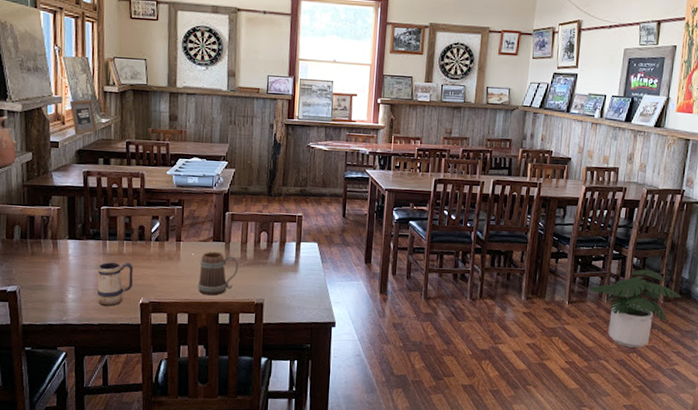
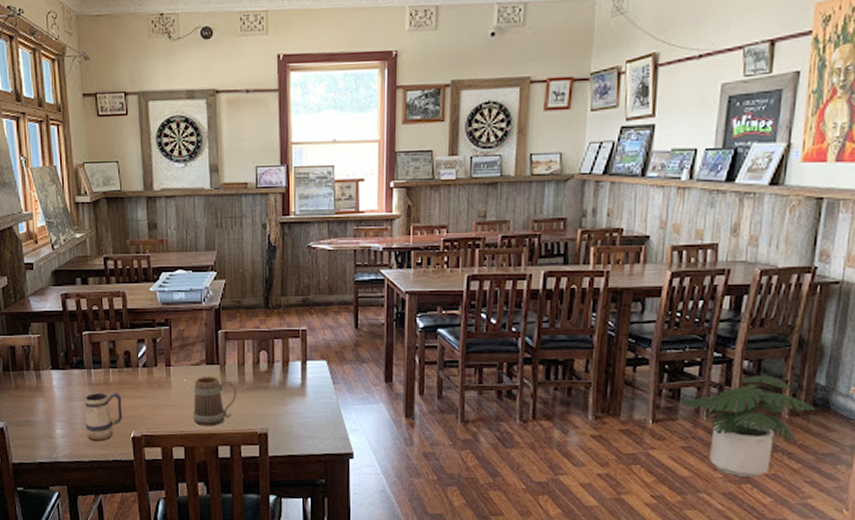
picture frame: present [69,99,98,136] -> none [40,212,73,255]

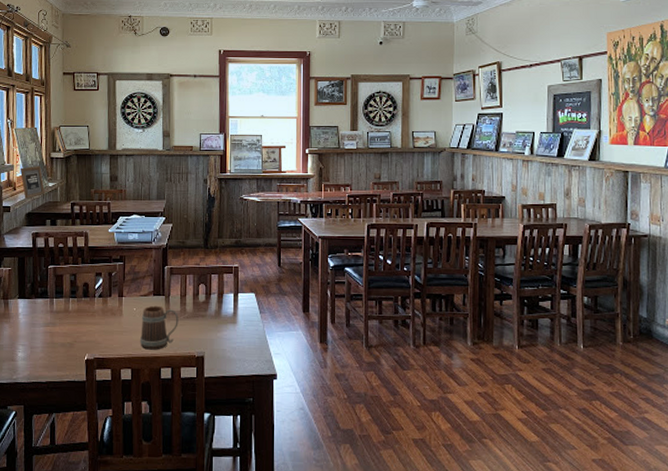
picture frame: none [40,212,73,255] -> present [20,165,46,200]
beer mug: present [85,392,122,441] -> none [45,319,78,363]
potted plant: present [680,375,816,477] -> none [538,308,642,395]

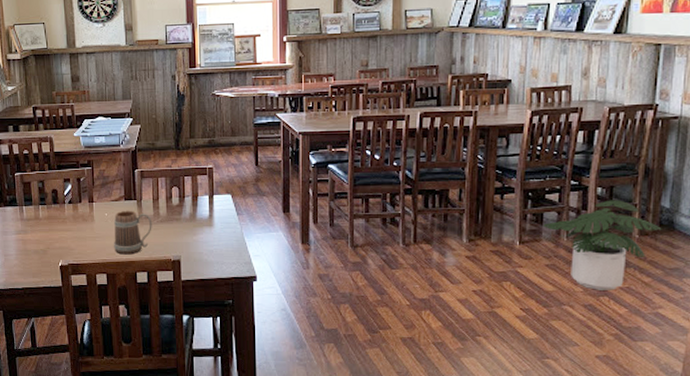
potted plant: none [538,308,642,395] -> present [543,200,662,290]

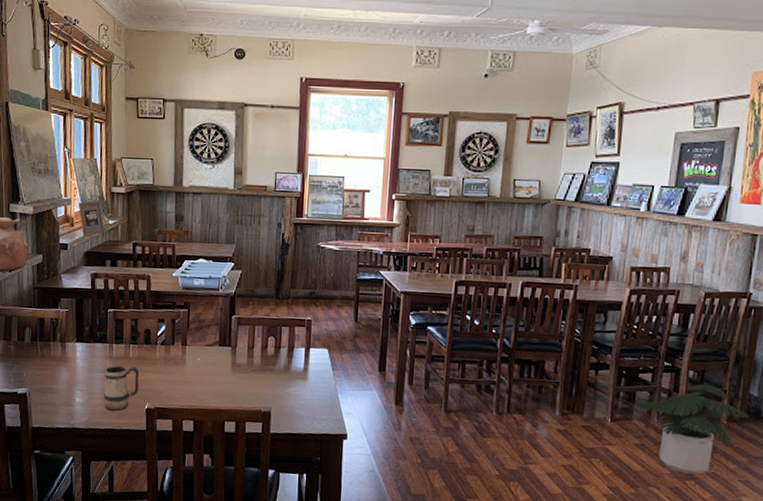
beer mug: none [18,227,51,270] -> present [104,366,139,411]
beer mug: present [113,210,152,255] -> none [203,356,245,403]

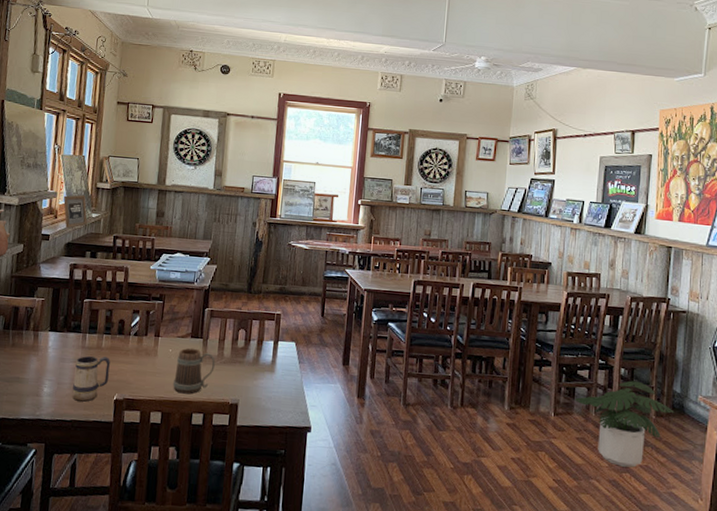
beer mug: none [203,356,245,403] -> present [172,347,215,394]

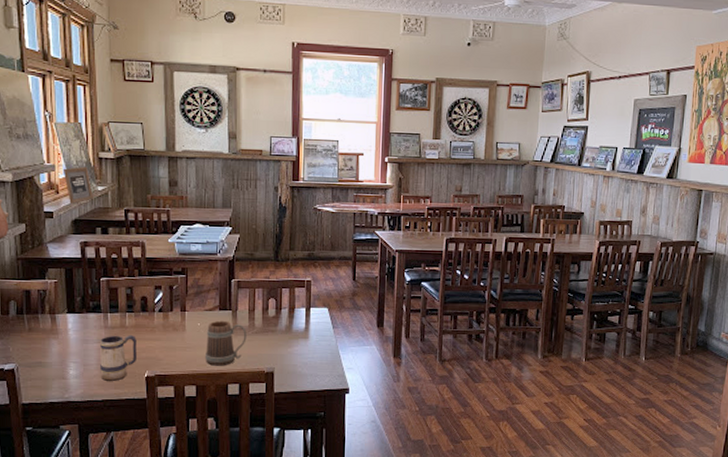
potted plant: present [575,380,674,468] -> none [605,323,698,403]

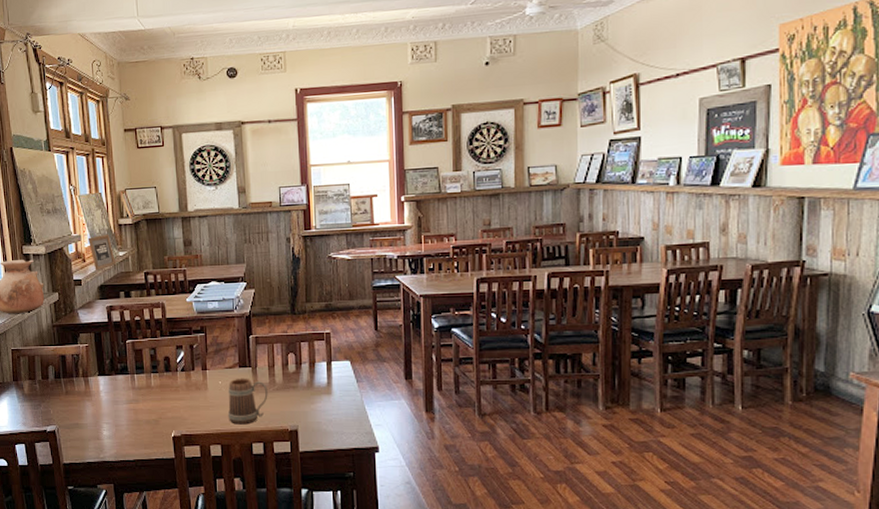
beer mug: present [100,335,137,381] -> none [129,395,163,441]

